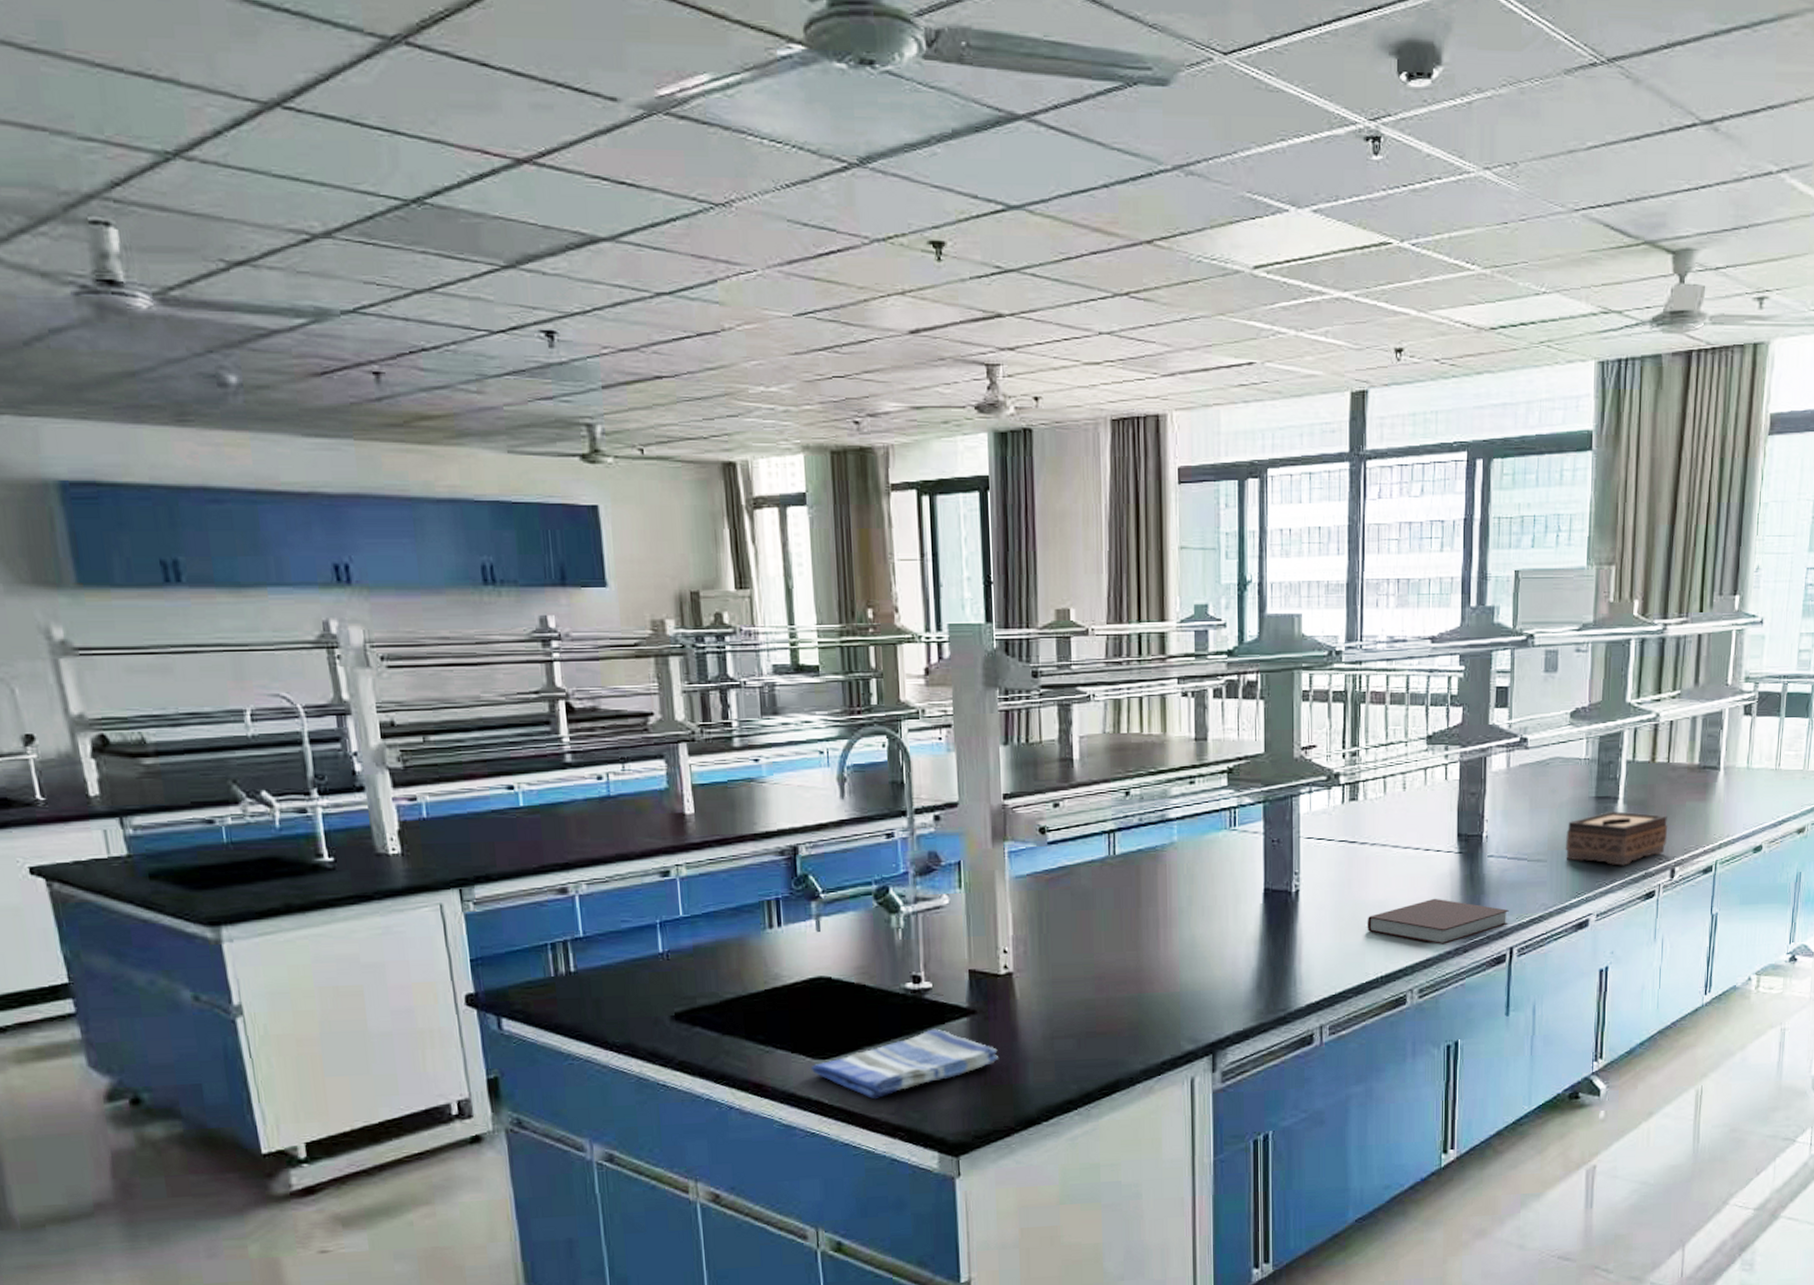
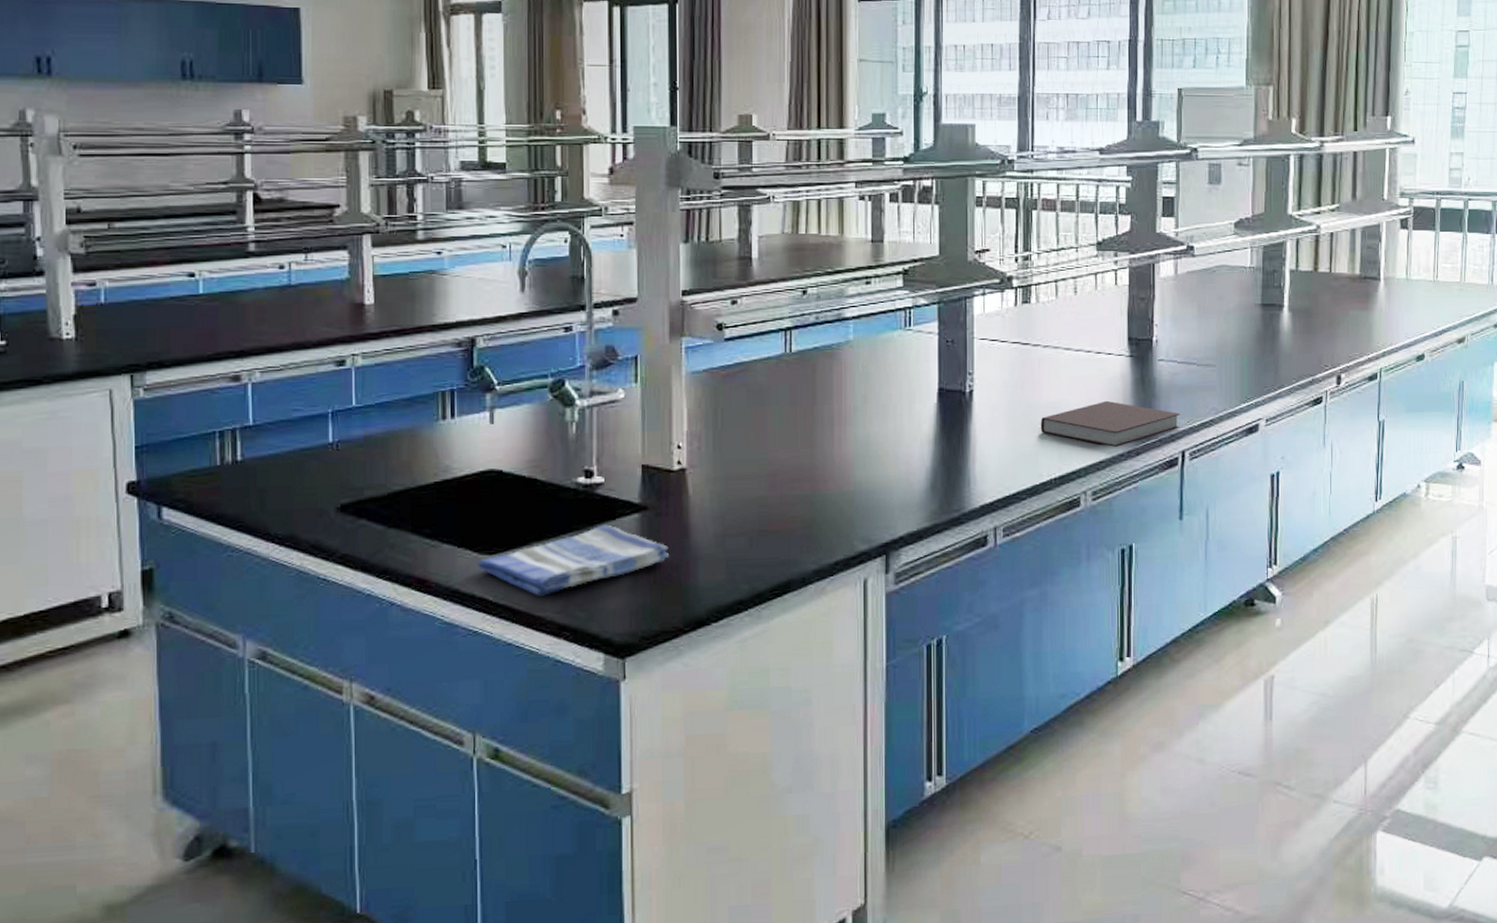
tissue box: present [1566,811,1668,866] -> none [1234,319,1333,372]

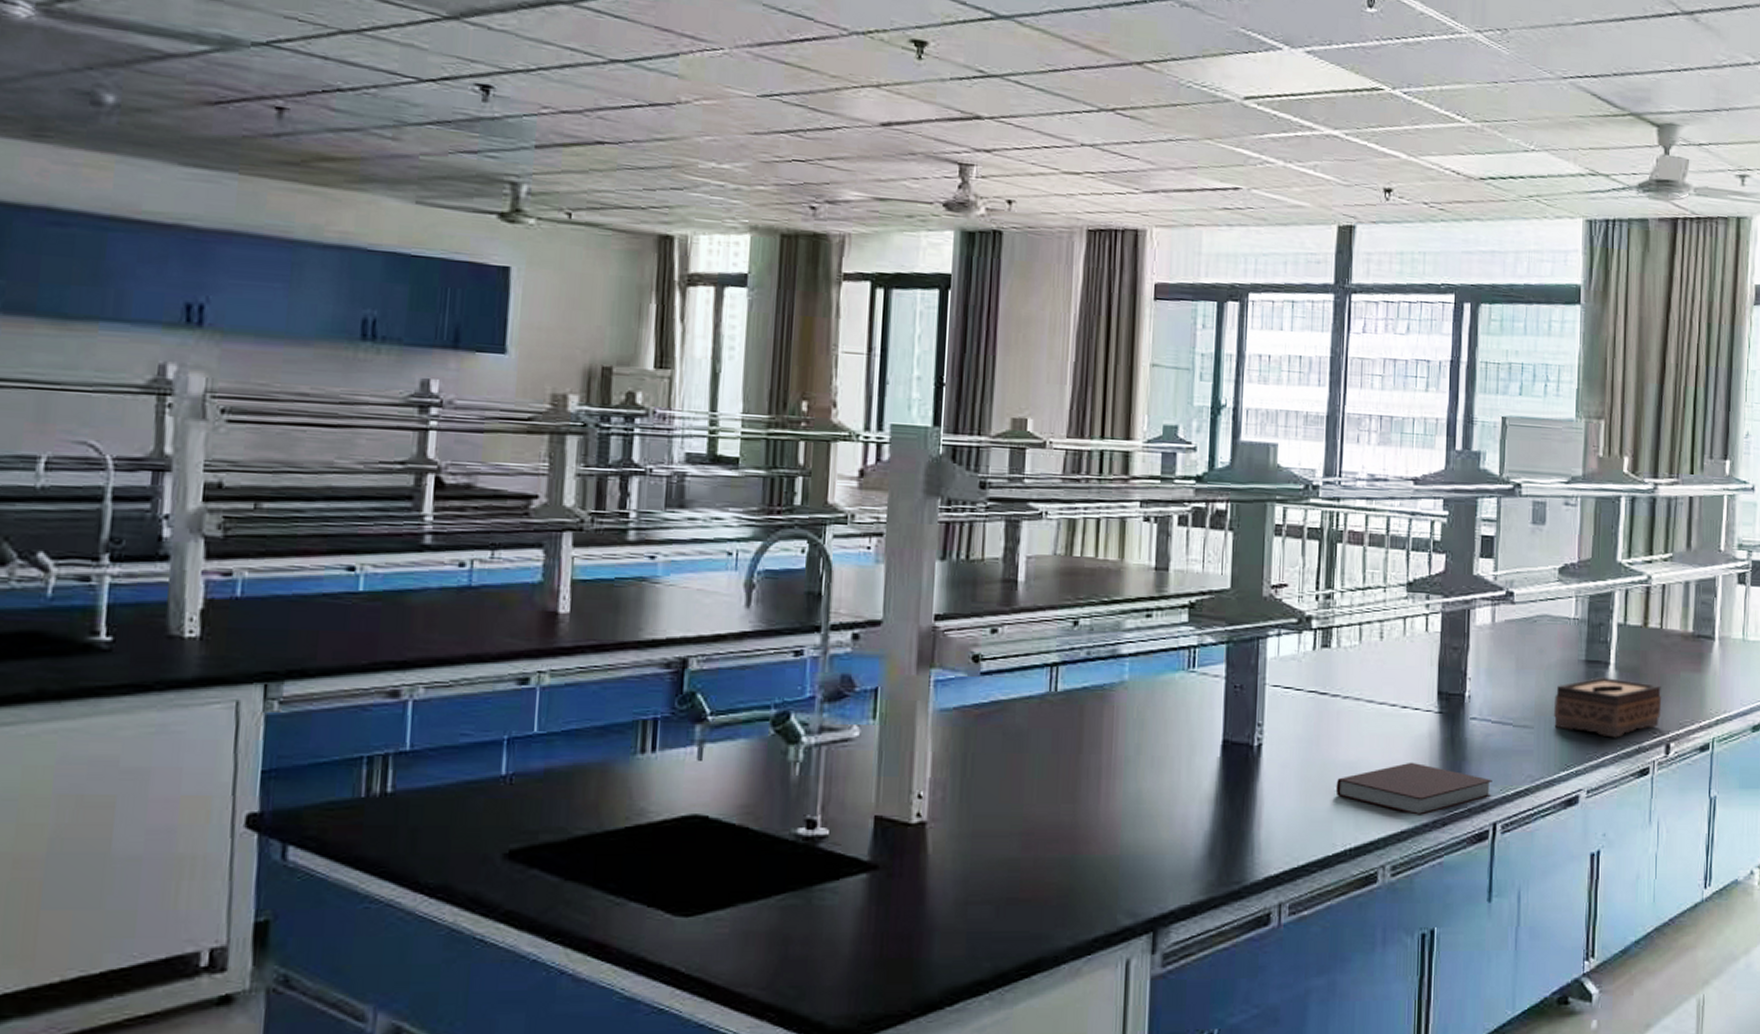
dish towel: present [476,524,669,597] -> none [668,885,900,970]
tissue box: none [1234,319,1333,372] -> present [1554,677,1662,738]

